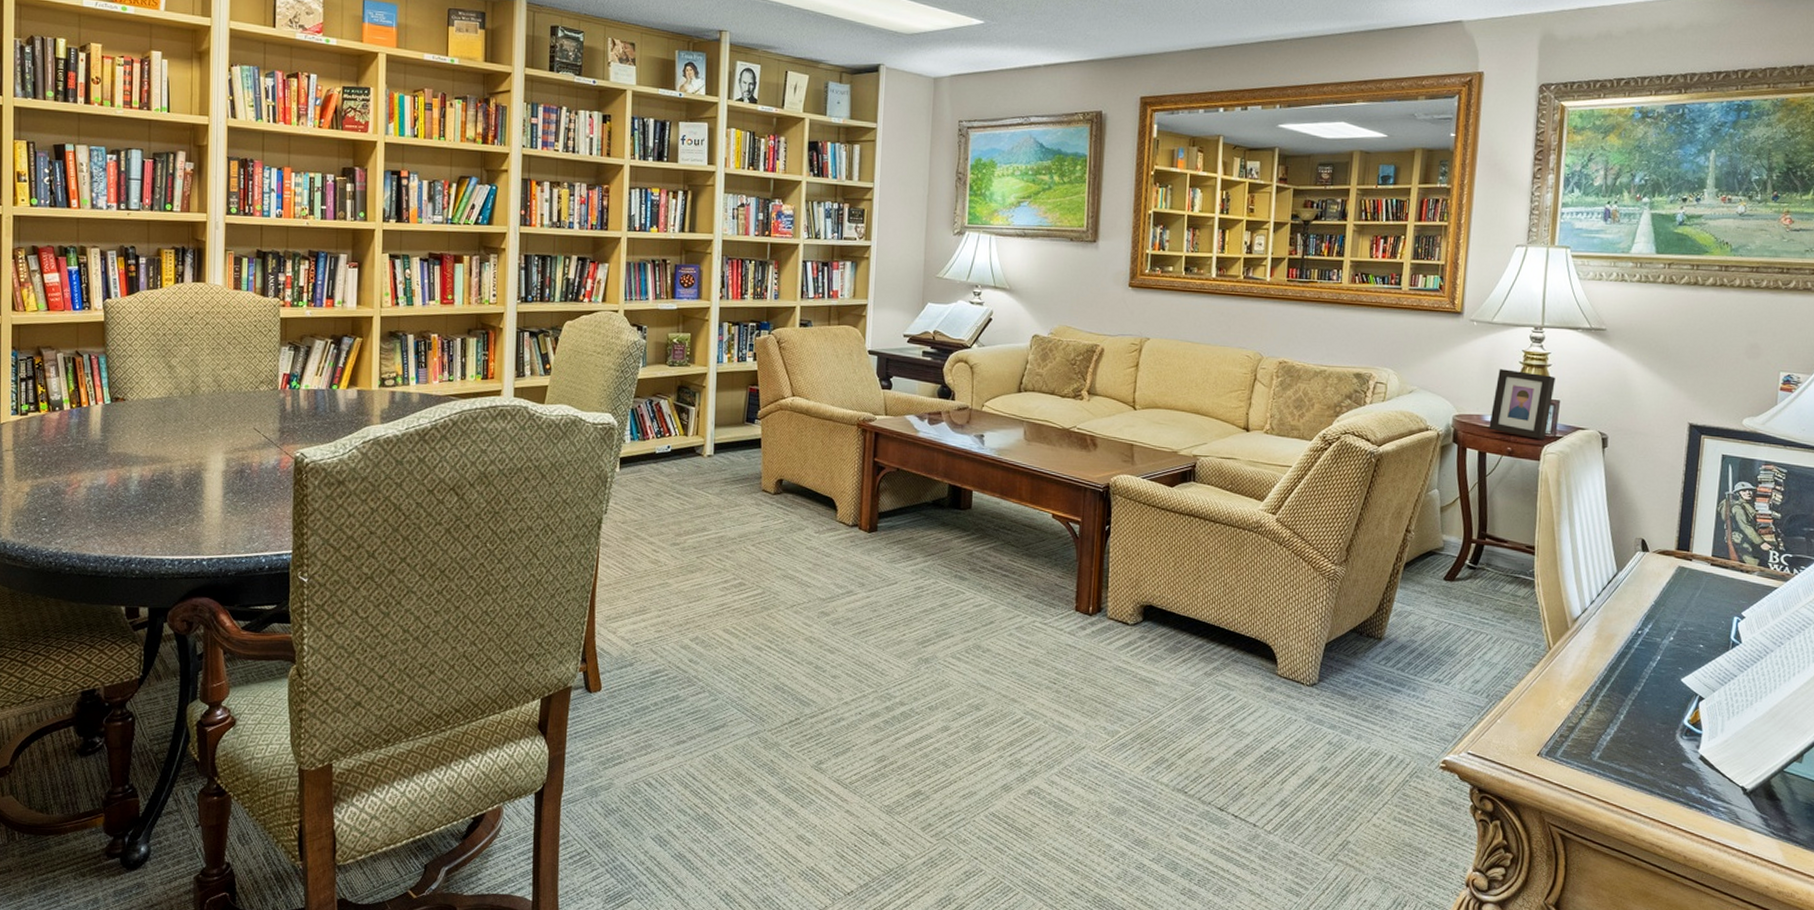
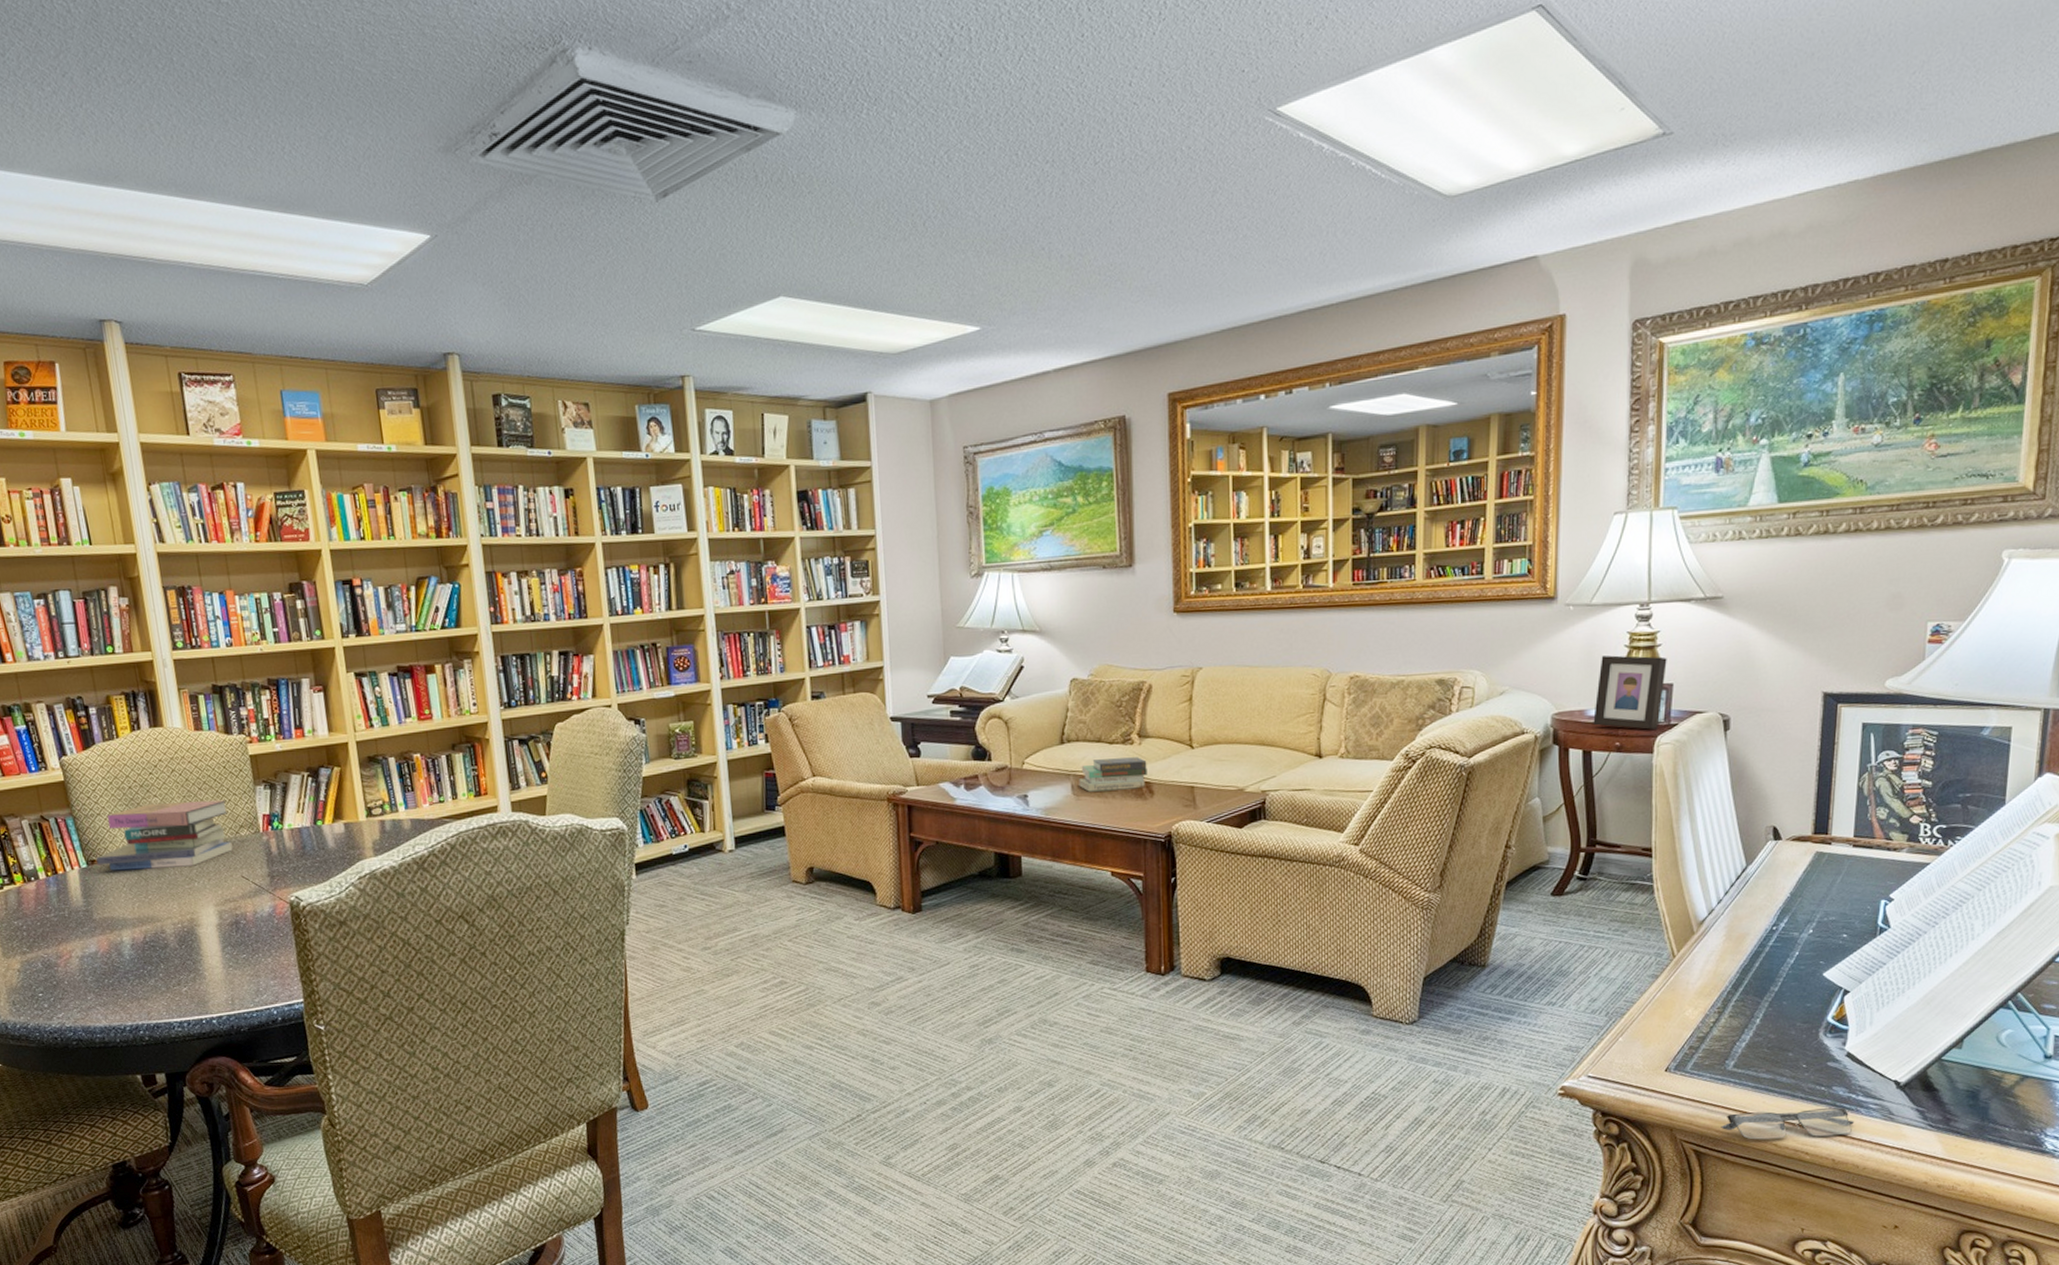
books: none [121,351,252,414] -> present [96,800,233,871]
books: none [1031,410,1094,441] -> present [1078,757,1148,792]
glasses: none [1585,802,1704,834] -> present [1721,1107,1854,1140]

